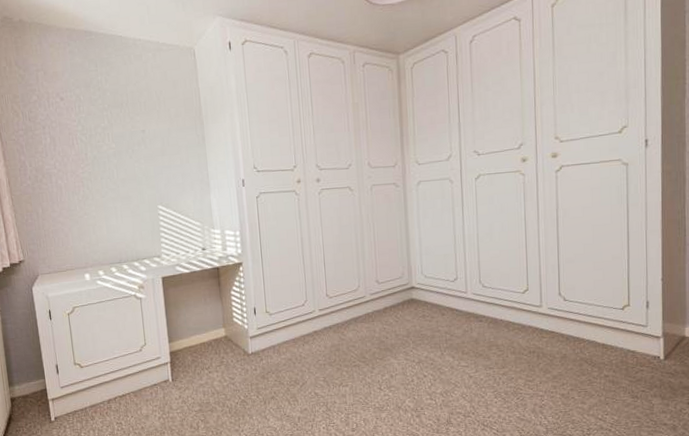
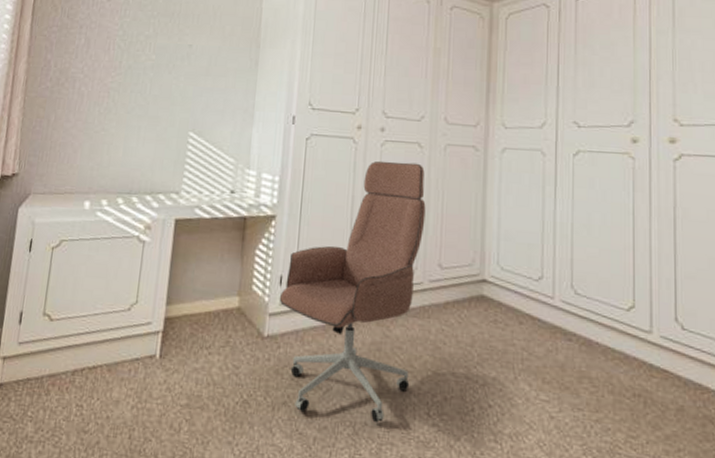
office chair: none [255,204,364,402] -> present [279,160,426,423]

